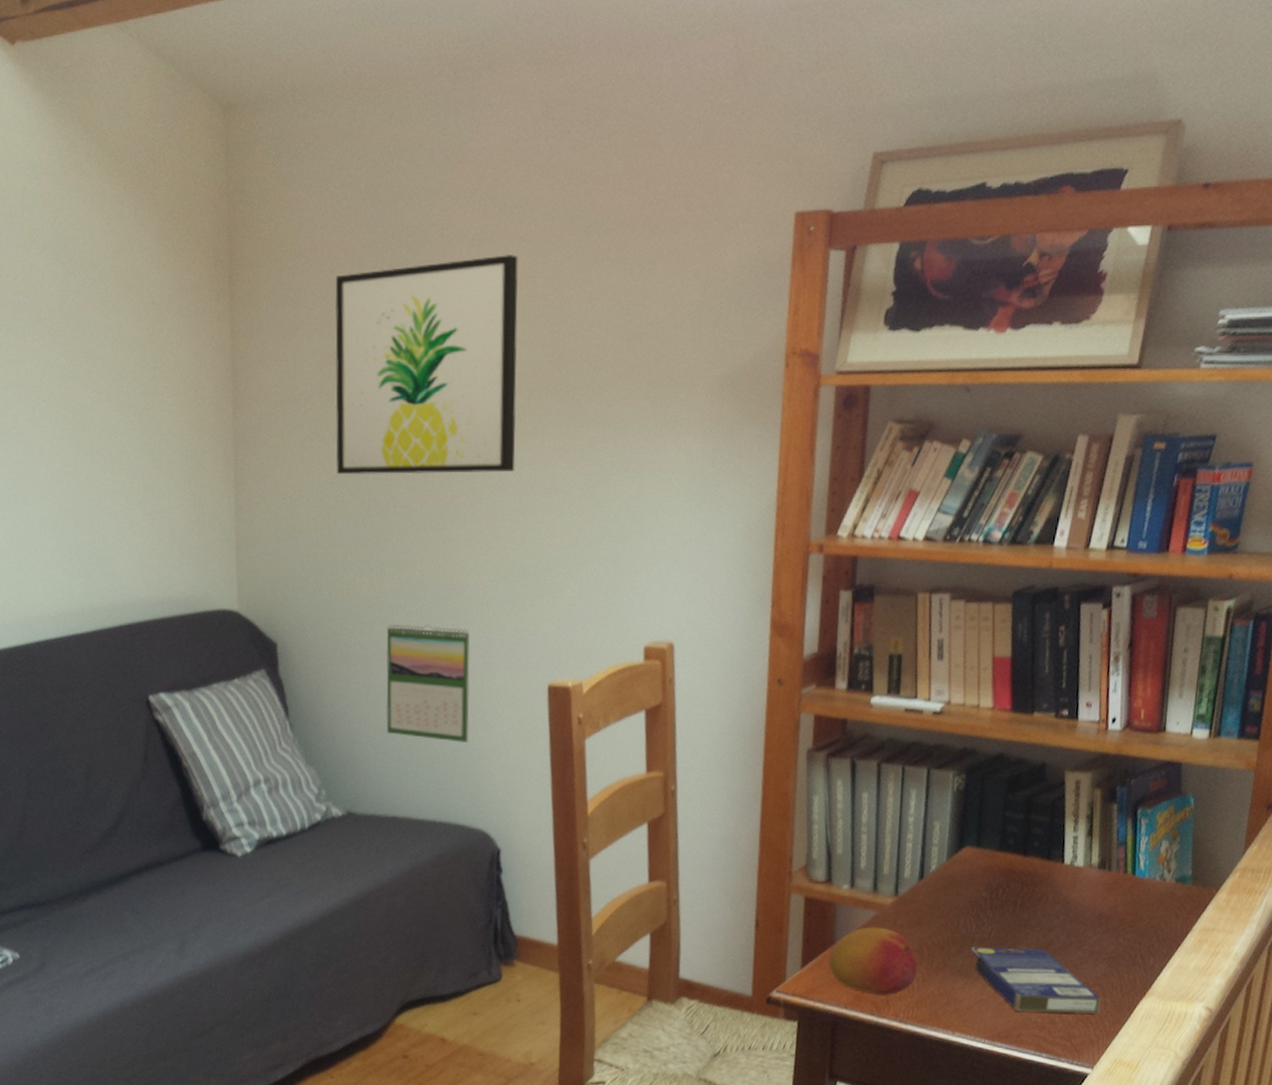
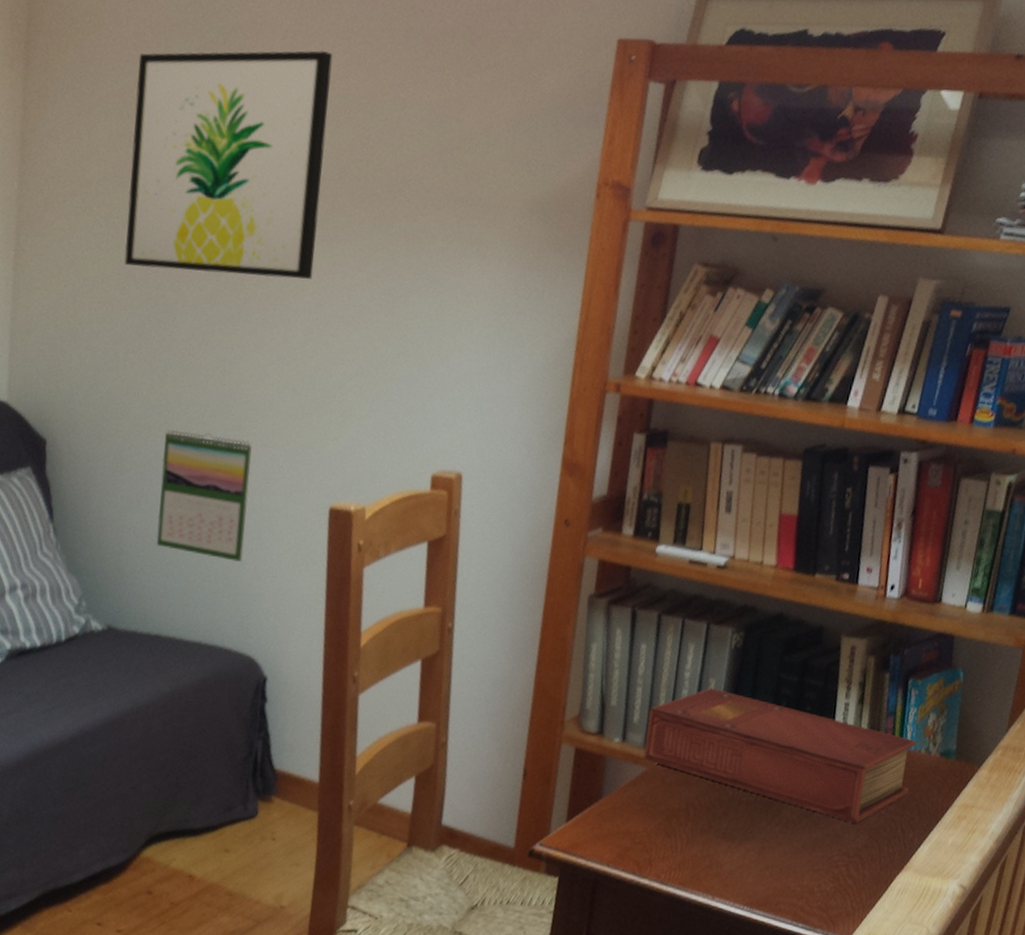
fruit: present [828,927,918,995] -> none [594,783,683,855]
book: none [874,830,1150,953] -> present [644,687,917,824]
small box: present [972,946,1101,1014] -> none [737,809,860,886]

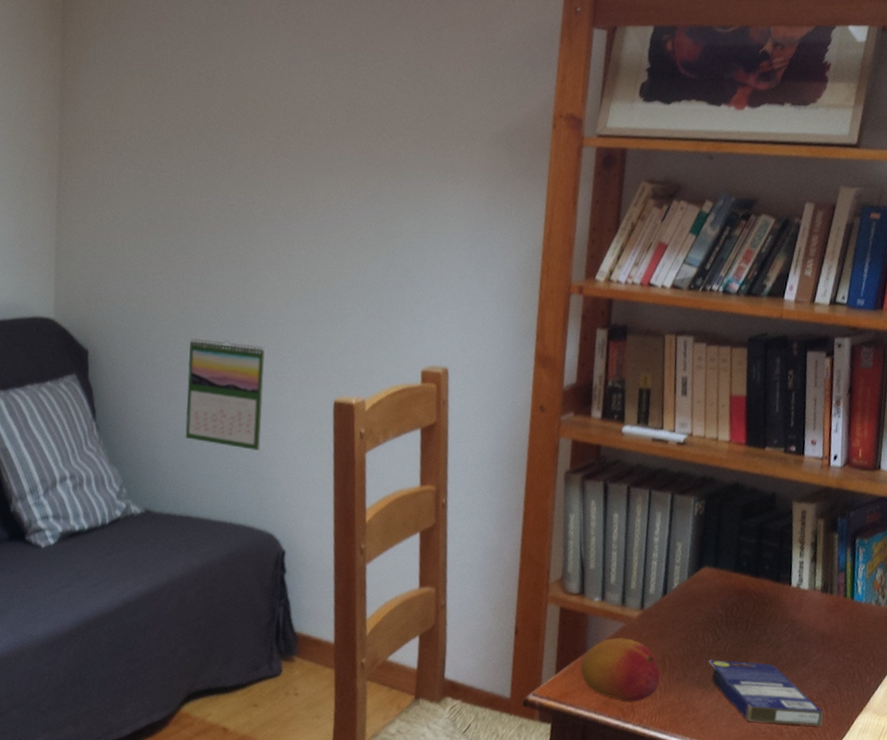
wall art: present [124,50,333,279] -> none [150,14,321,207]
fruit: none [594,783,683,855] -> present [580,637,661,702]
book: present [644,687,917,824] -> none [622,550,867,670]
small box: none [737,809,860,886] -> present [709,659,823,727]

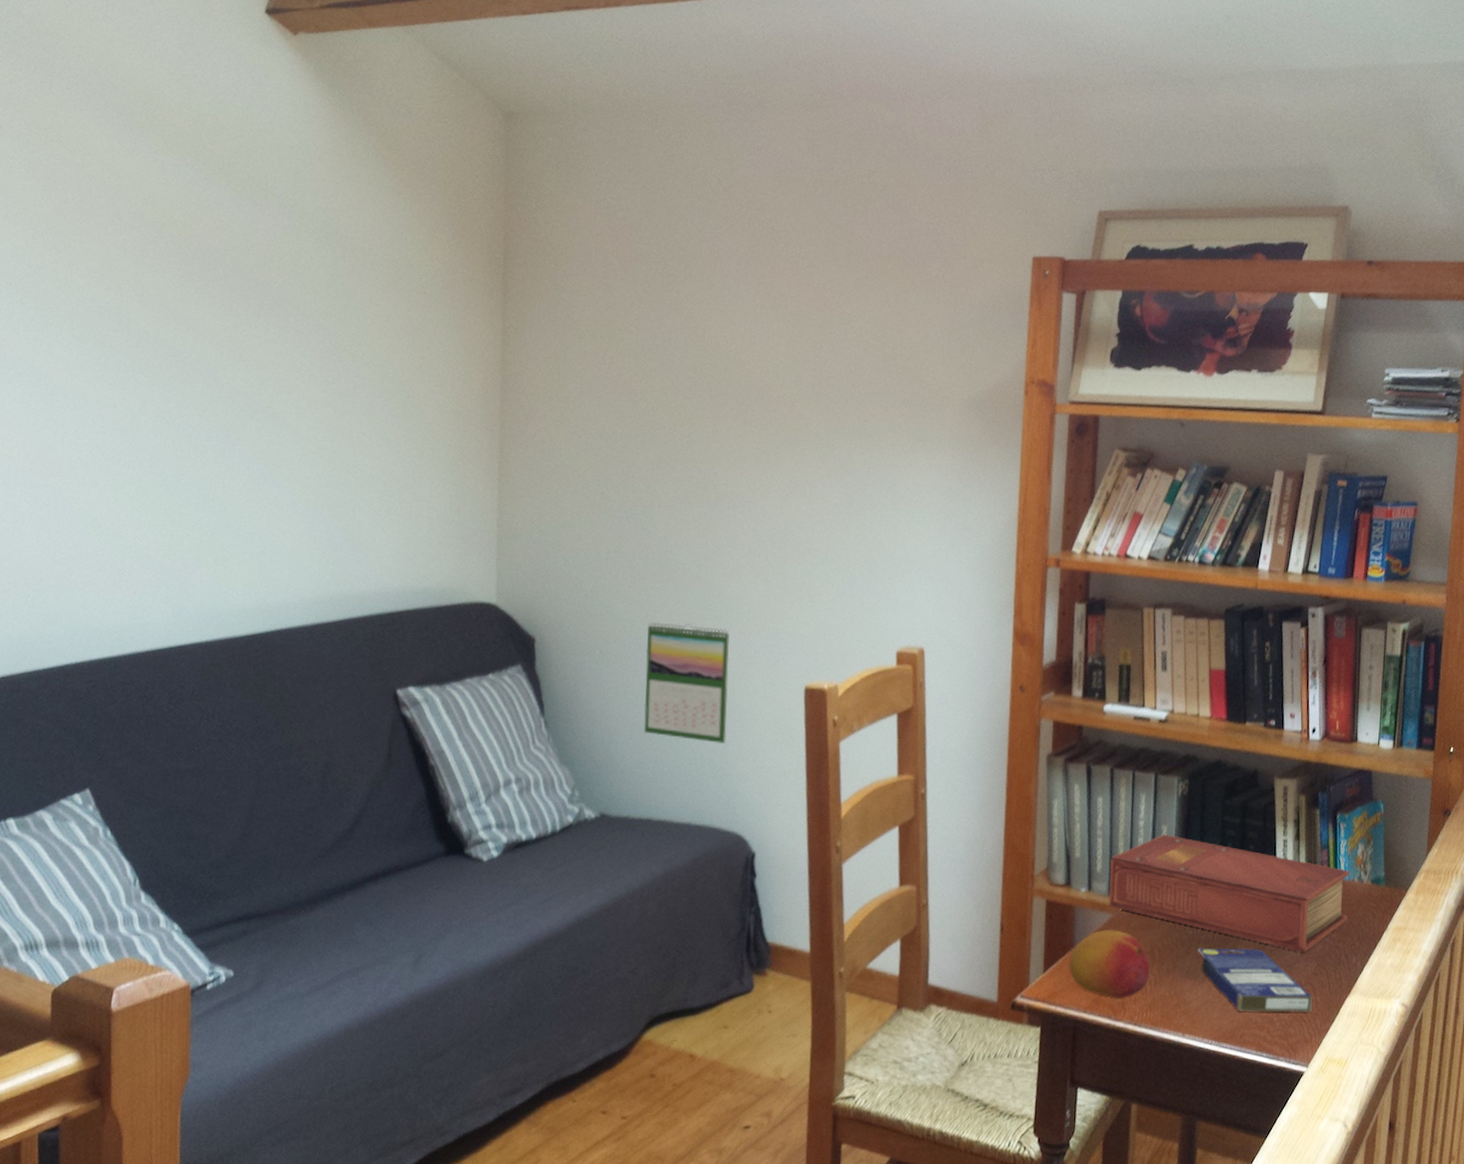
book: none [622,550,867,670] -> present [1109,834,1350,953]

